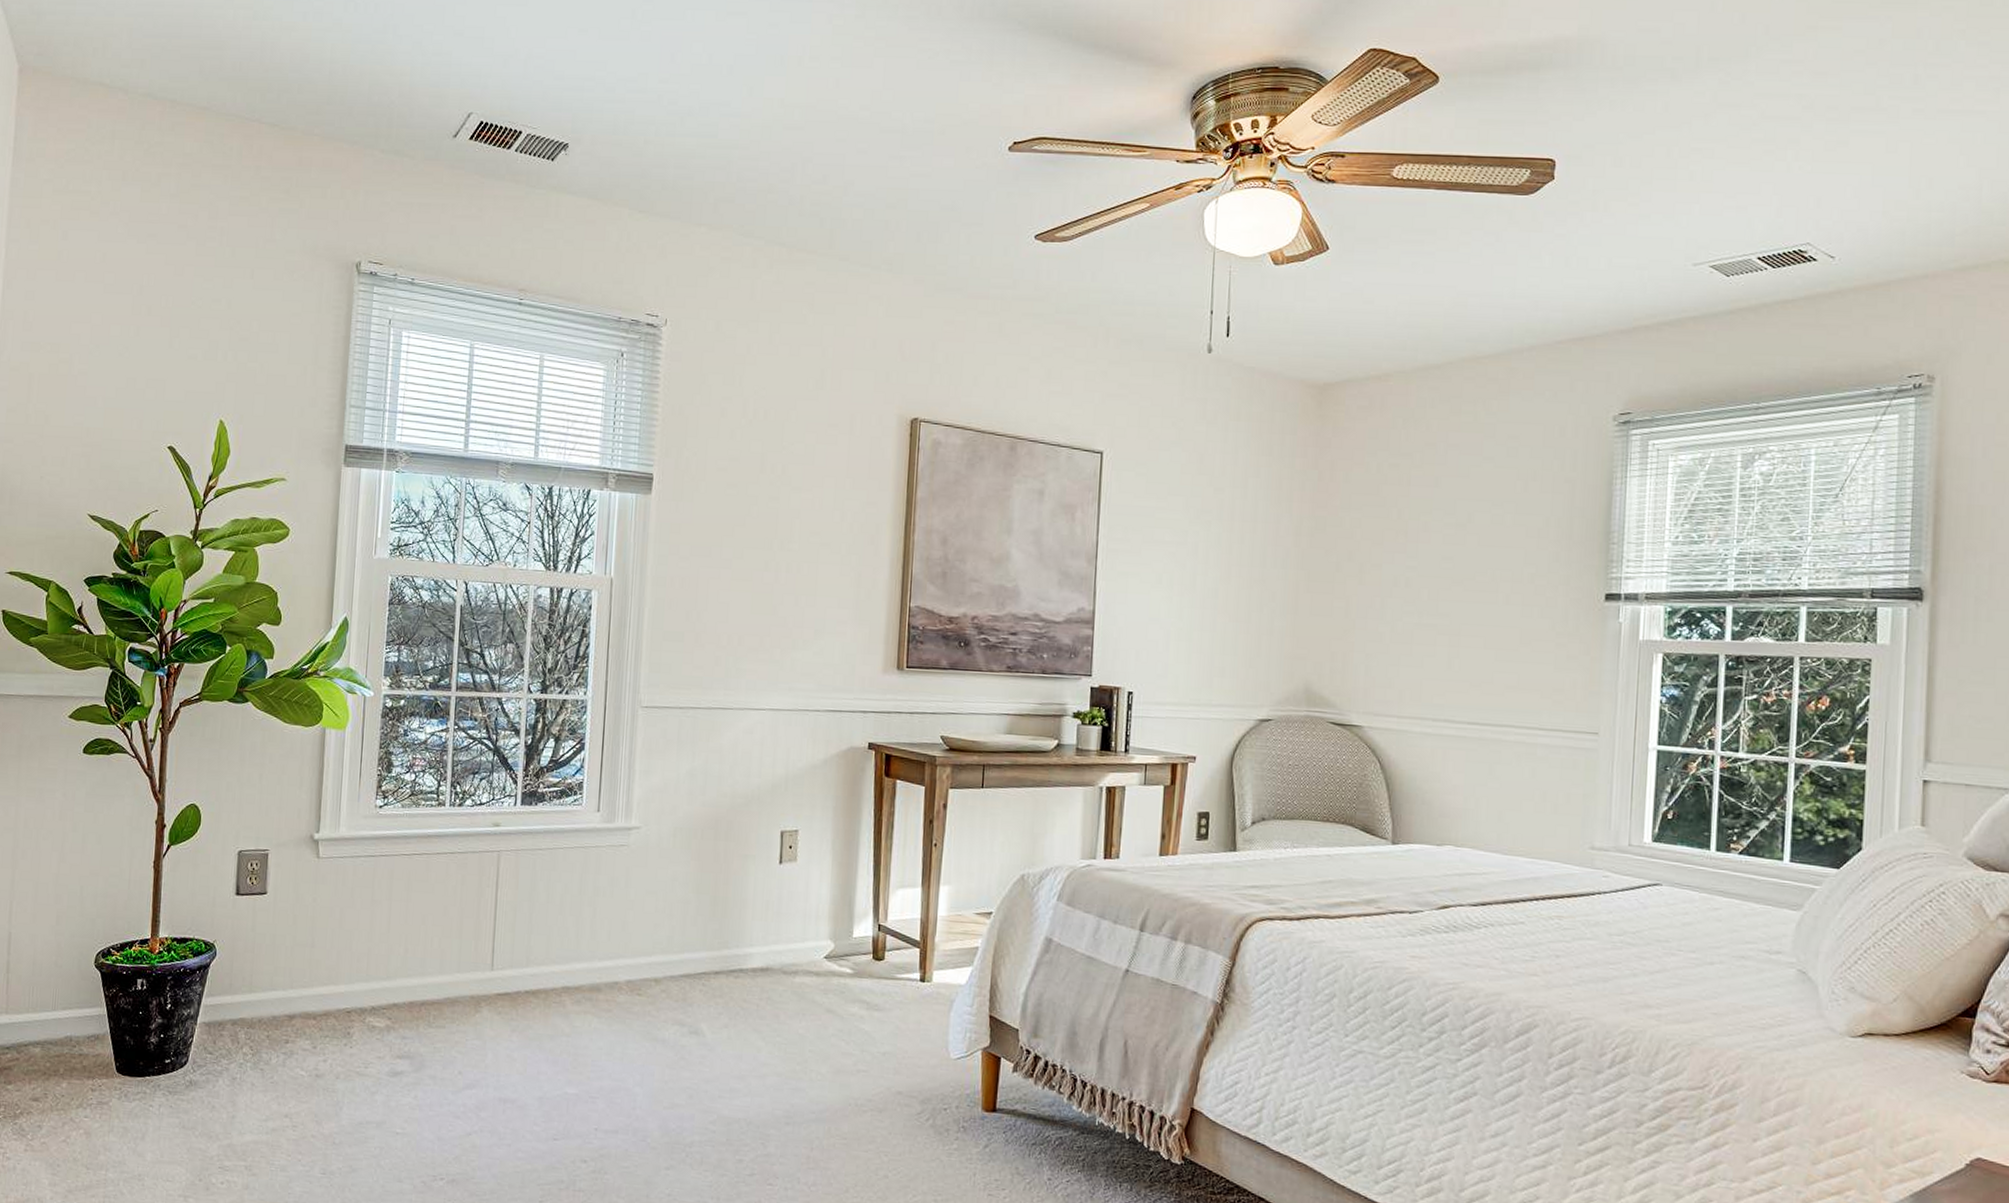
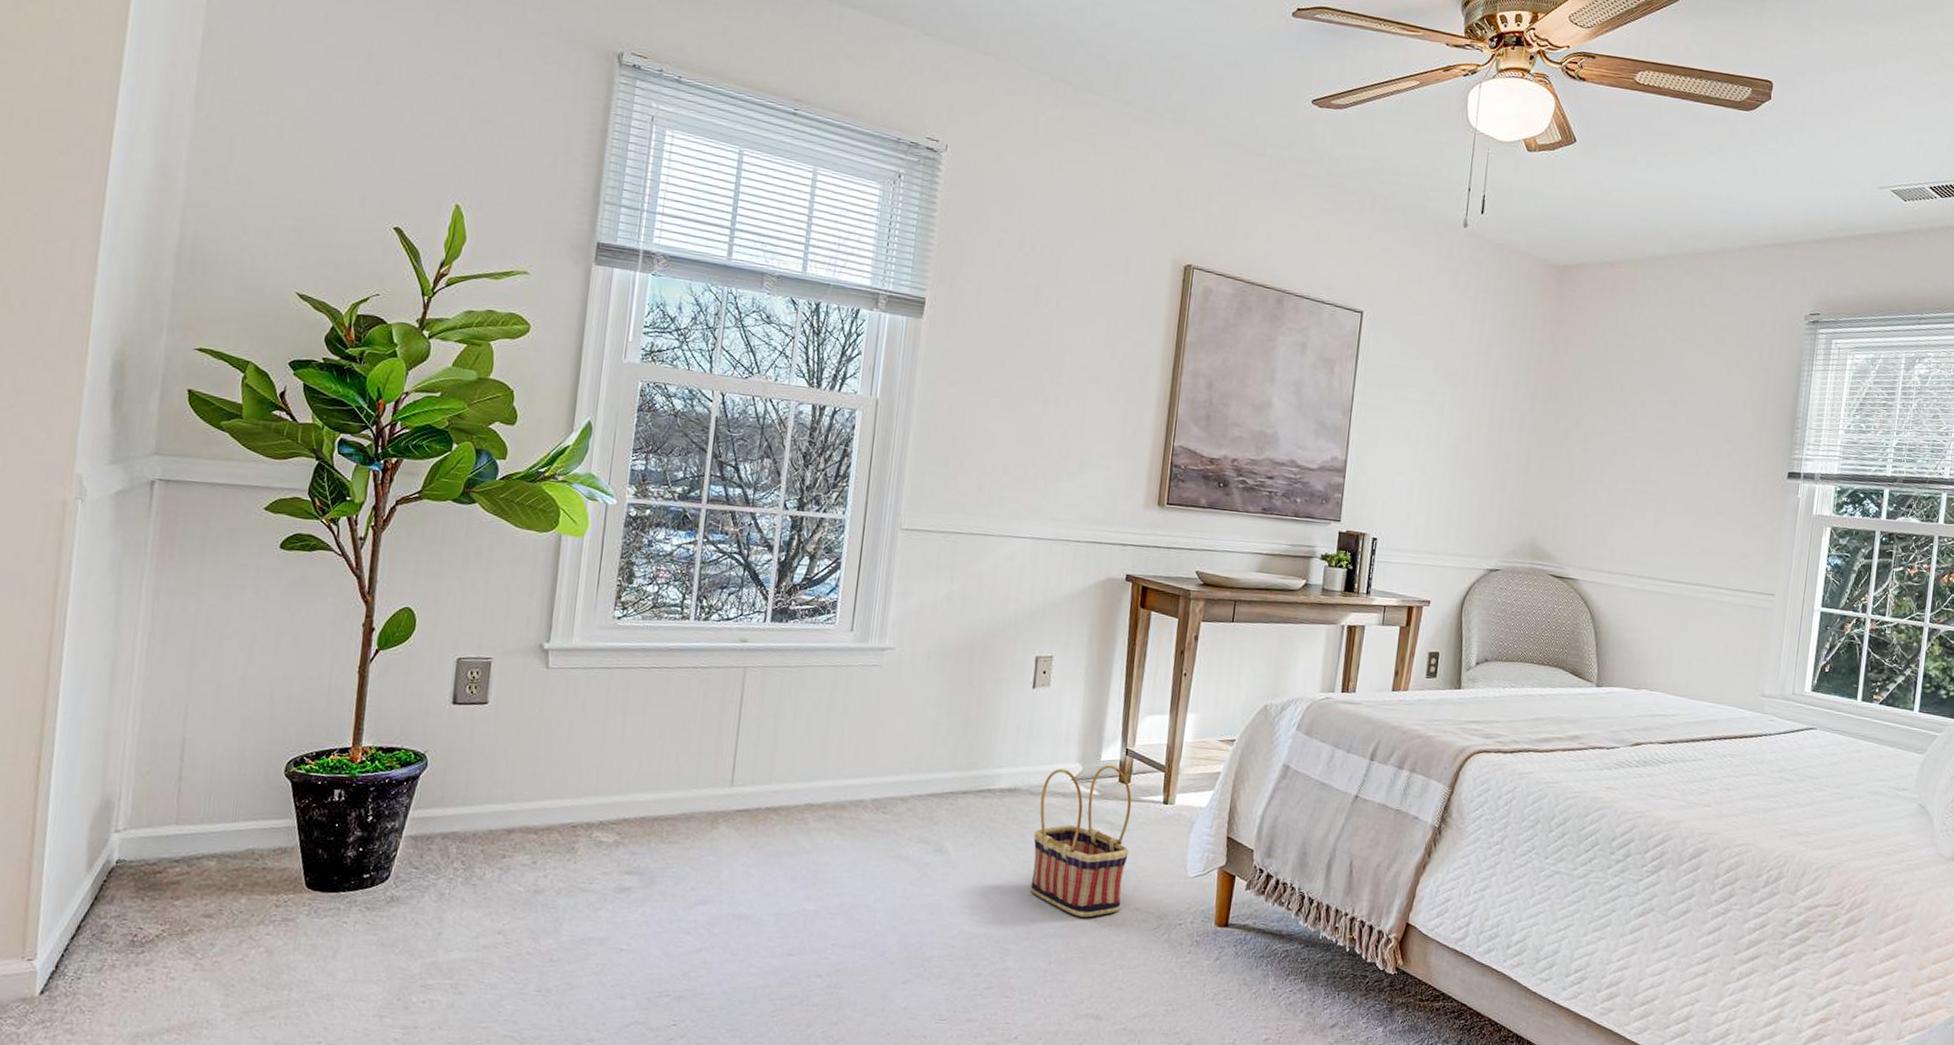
basket: none [788,941,887,1102] -> present [1030,764,1132,918]

